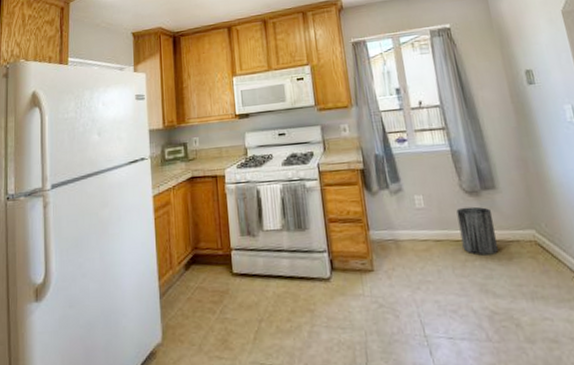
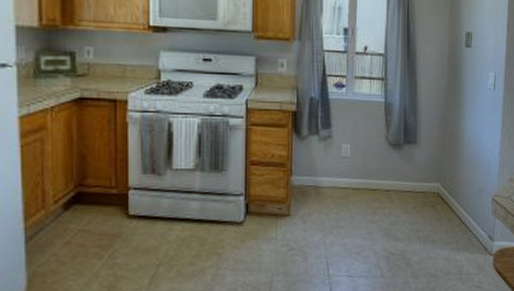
trash can: present [456,206,498,255] -> none [377,159,409,204]

